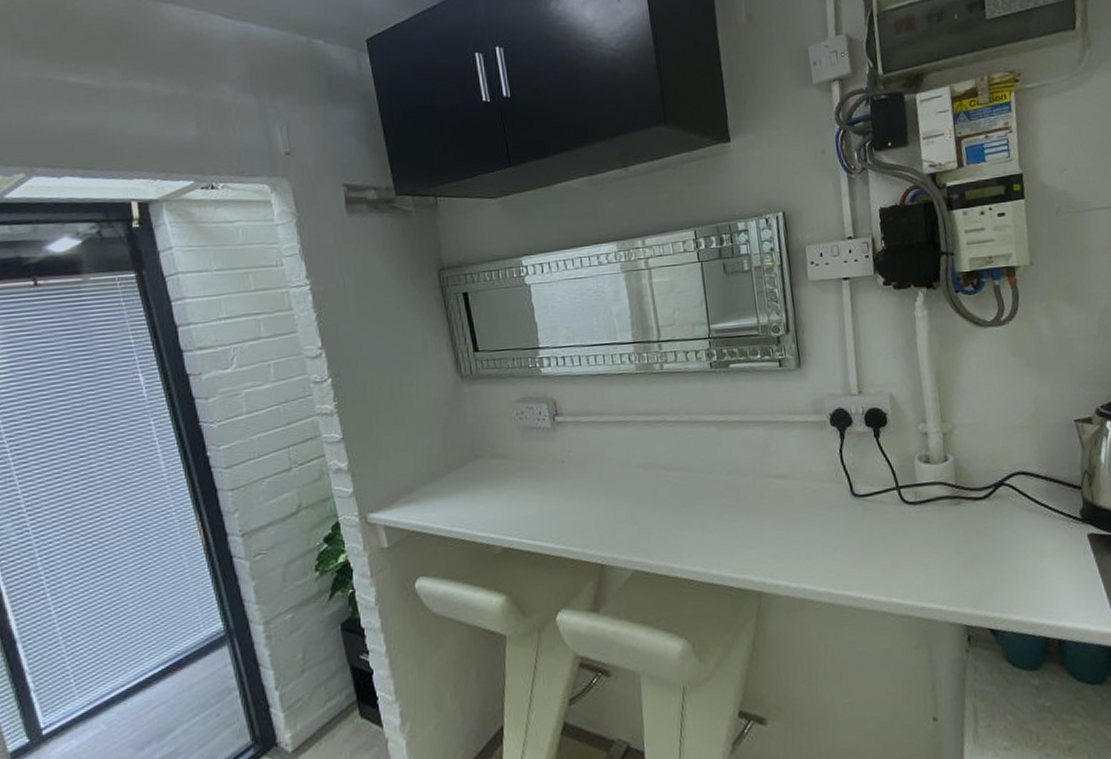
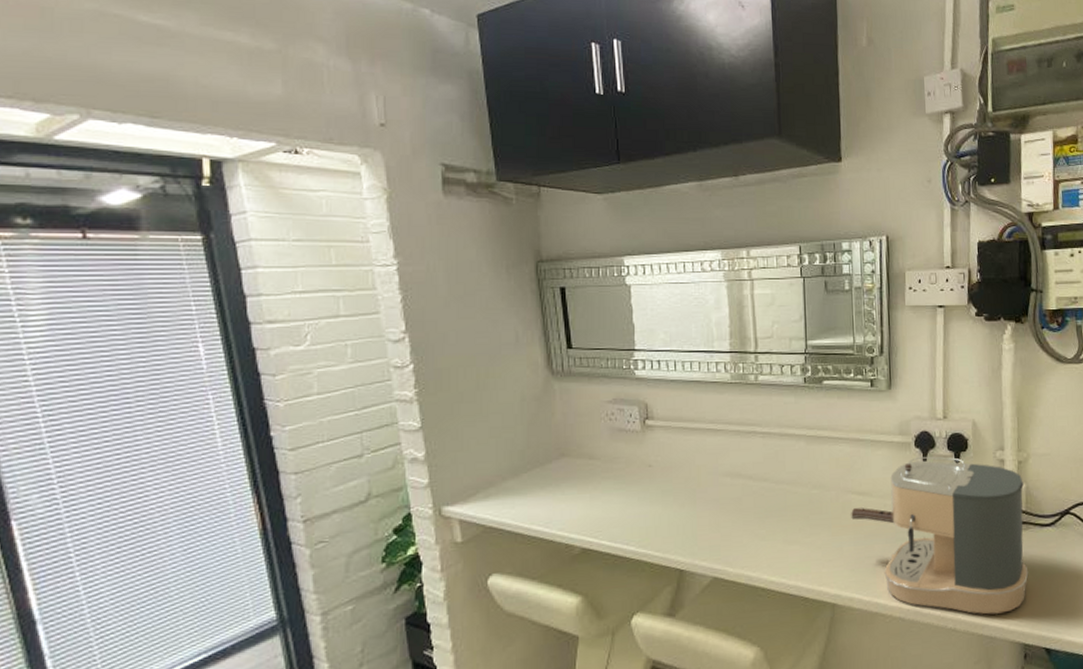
coffee maker: none [769,433,965,596] -> present [851,456,1029,615]

